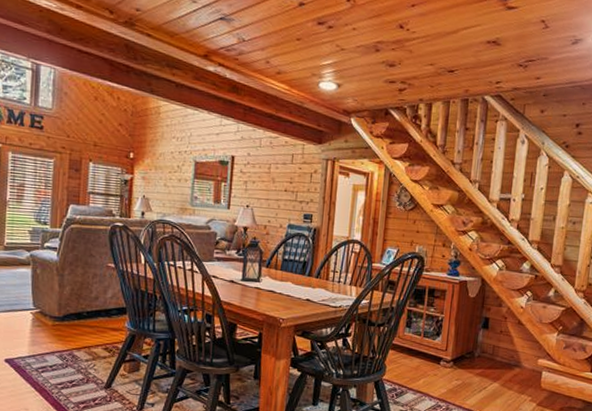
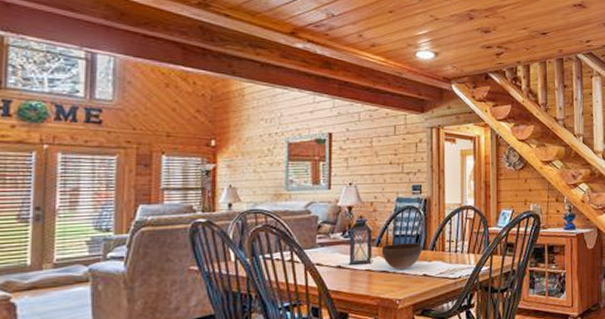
bowl: none [270,267,308,292] -> present [381,243,422,270]

